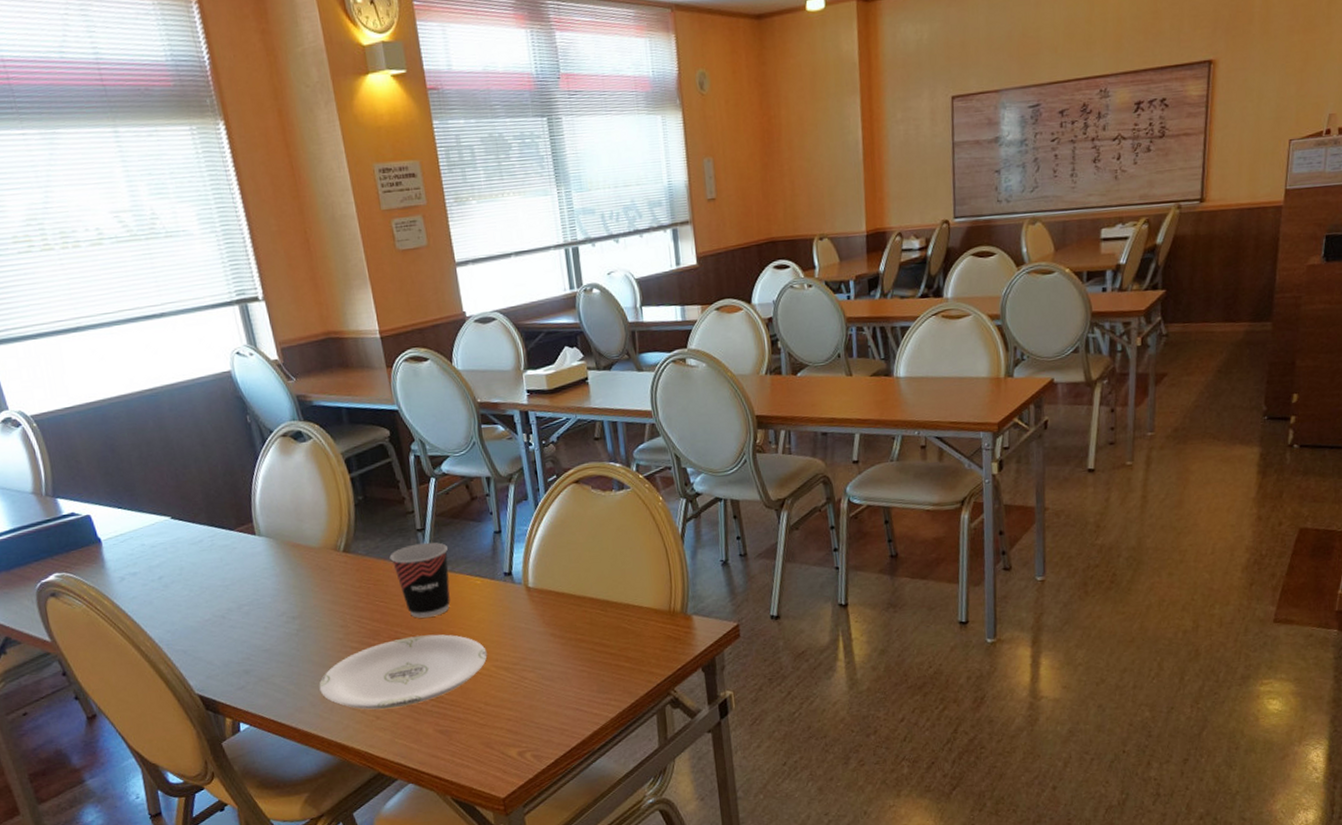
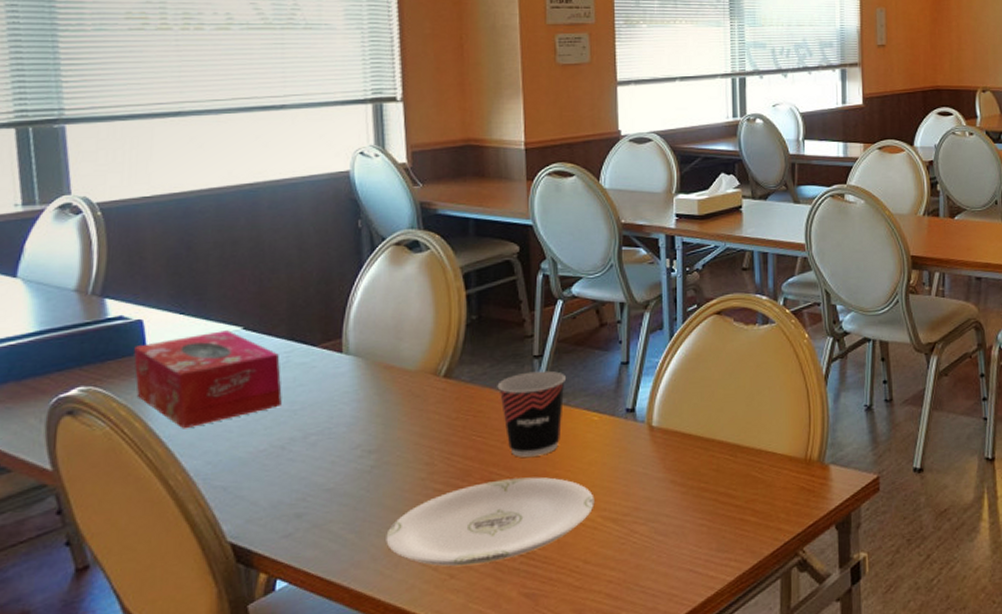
tissue box: none [89,520,215,605] -> present [134,330,282,429]

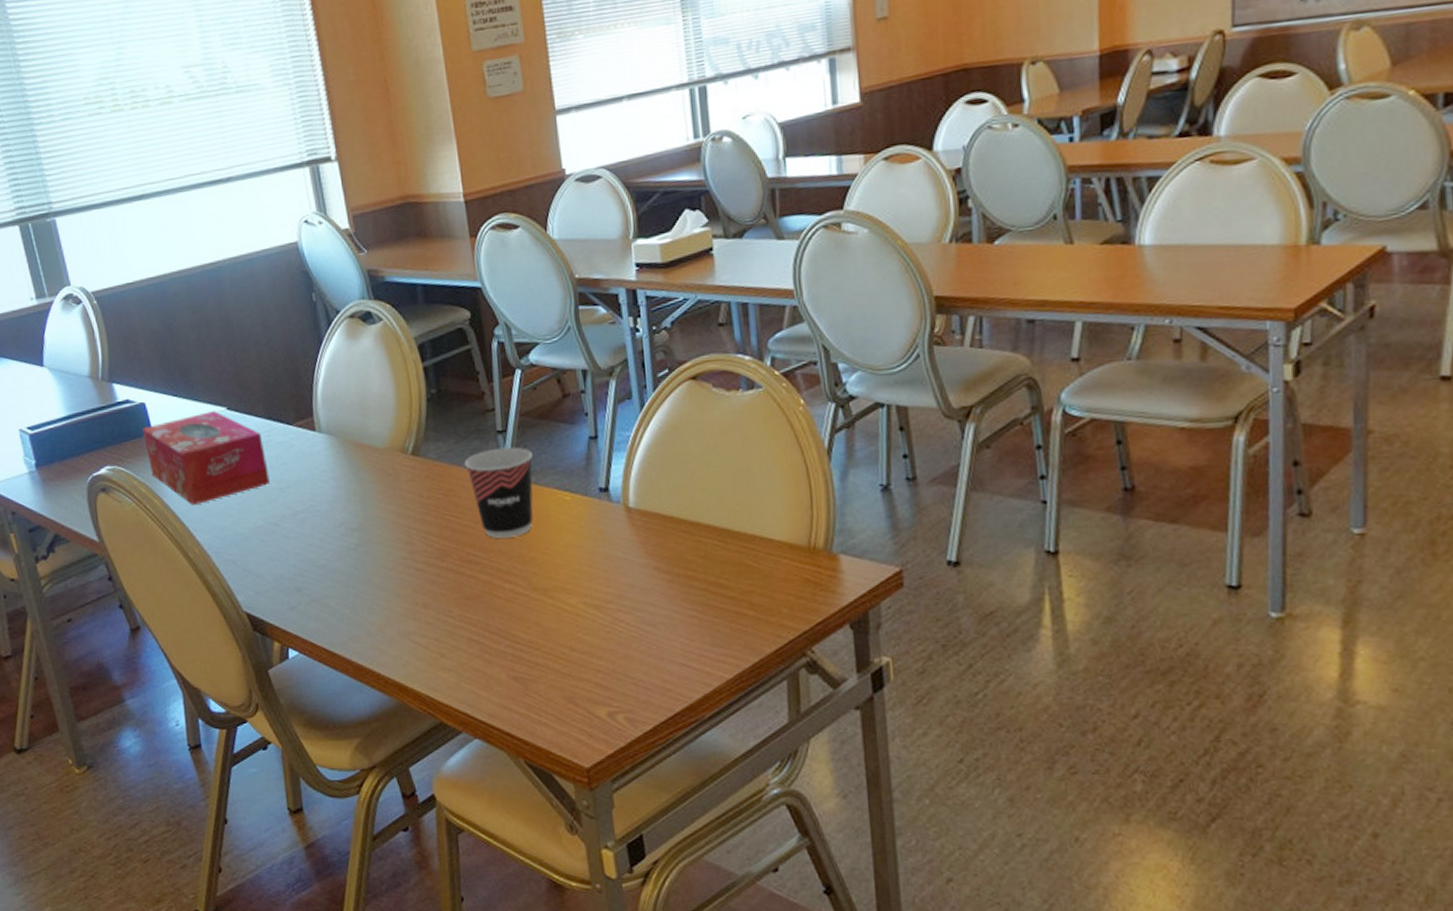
plate: present [386,477,595,567] -> none [377,559,575,646]

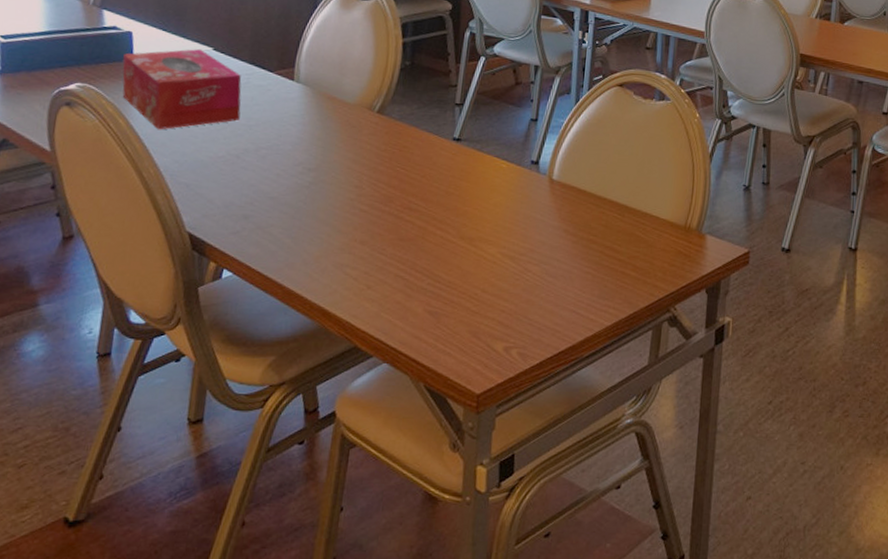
cup: present [464,447,533,538] -> none [422,117,481,193]

